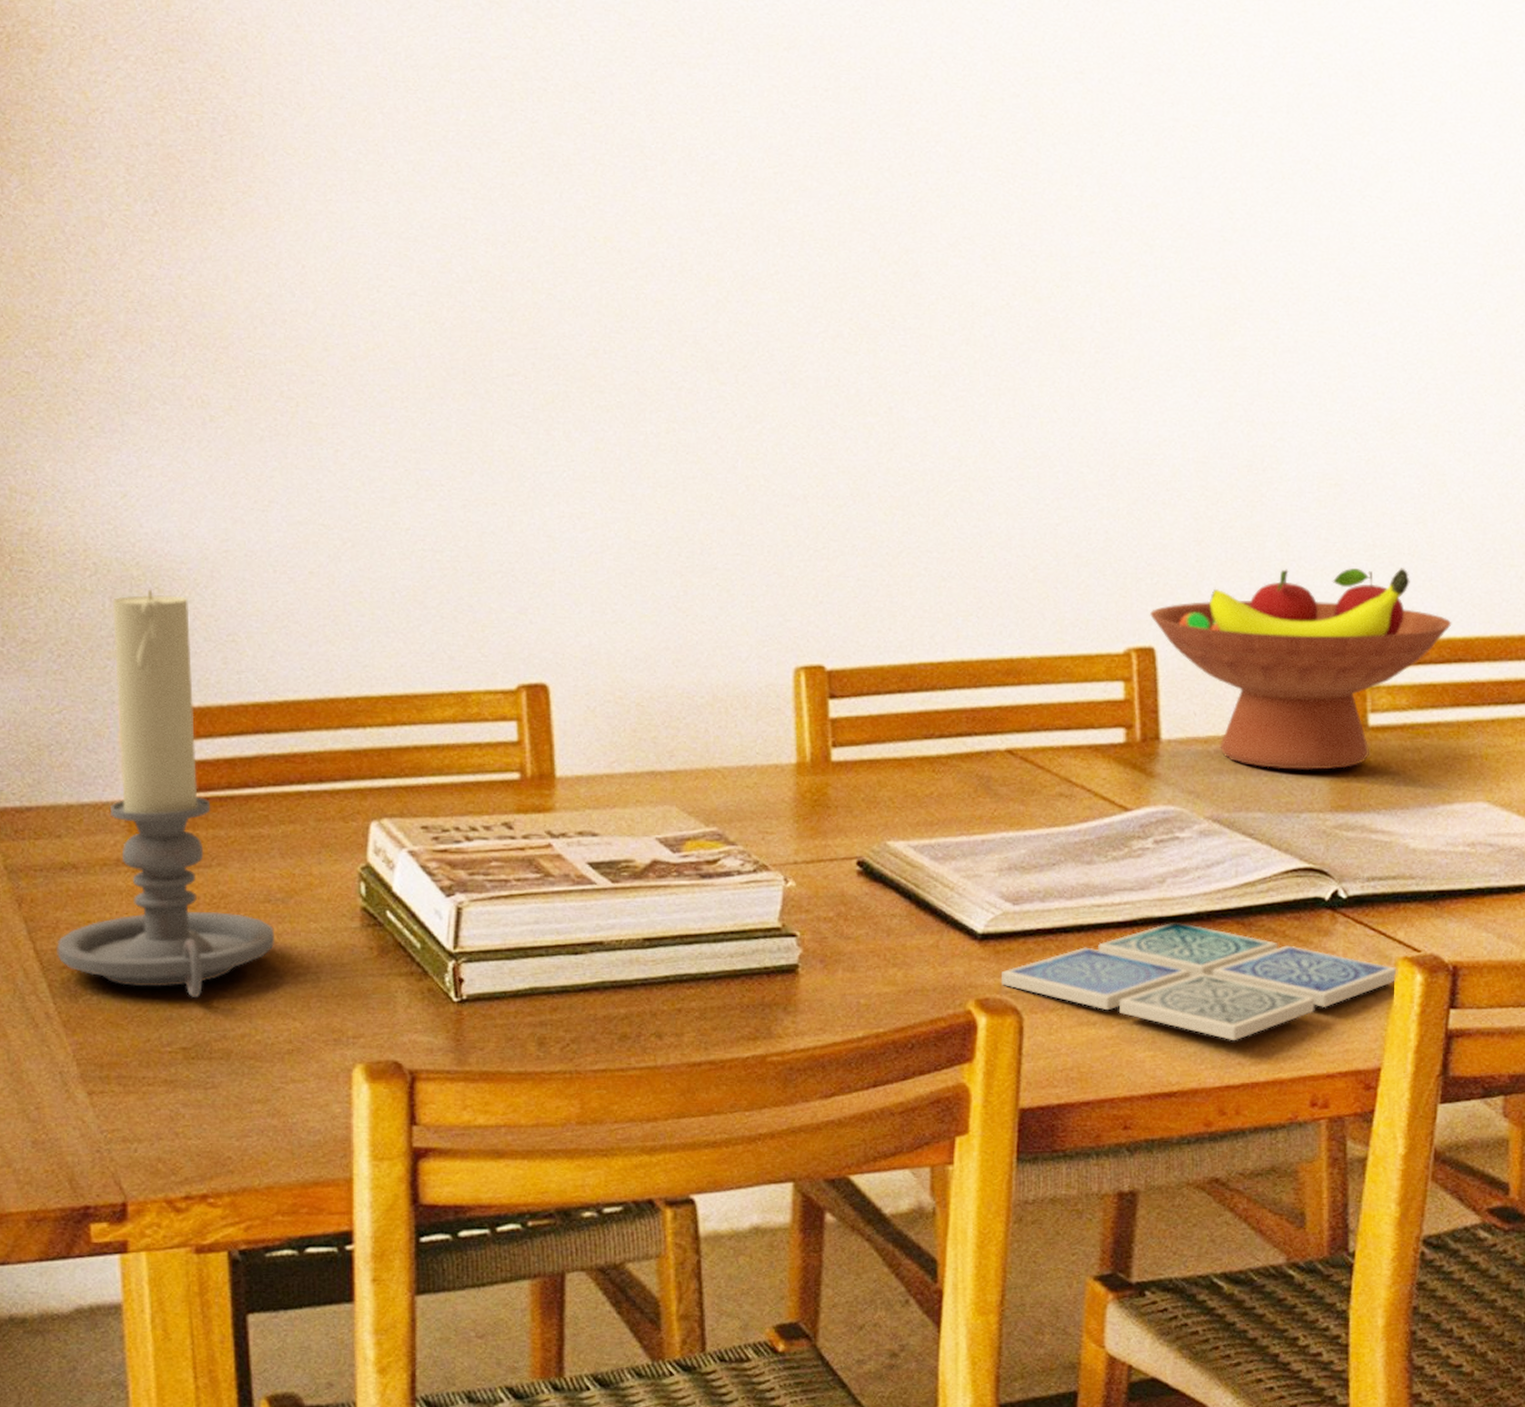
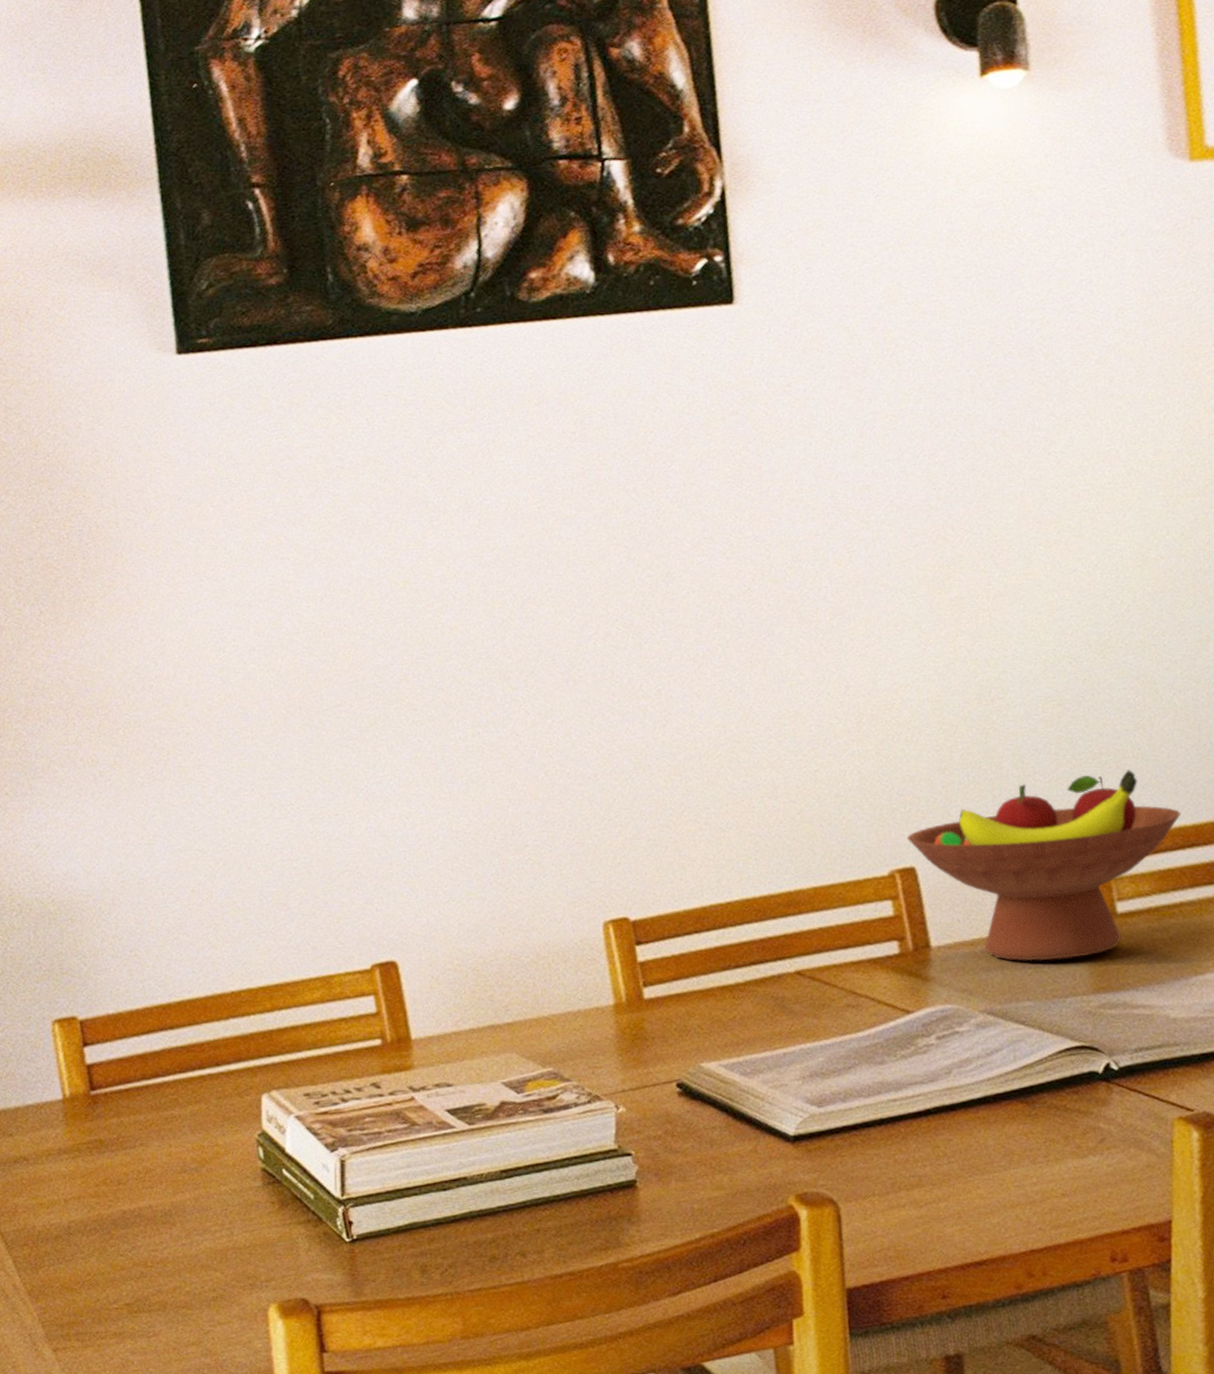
candle holder: present [57,589,275,997] -> none [17,920,194,1260]
drink coaster: present [1002,921,1398,1041] -> none [815,1107,1176,1209]

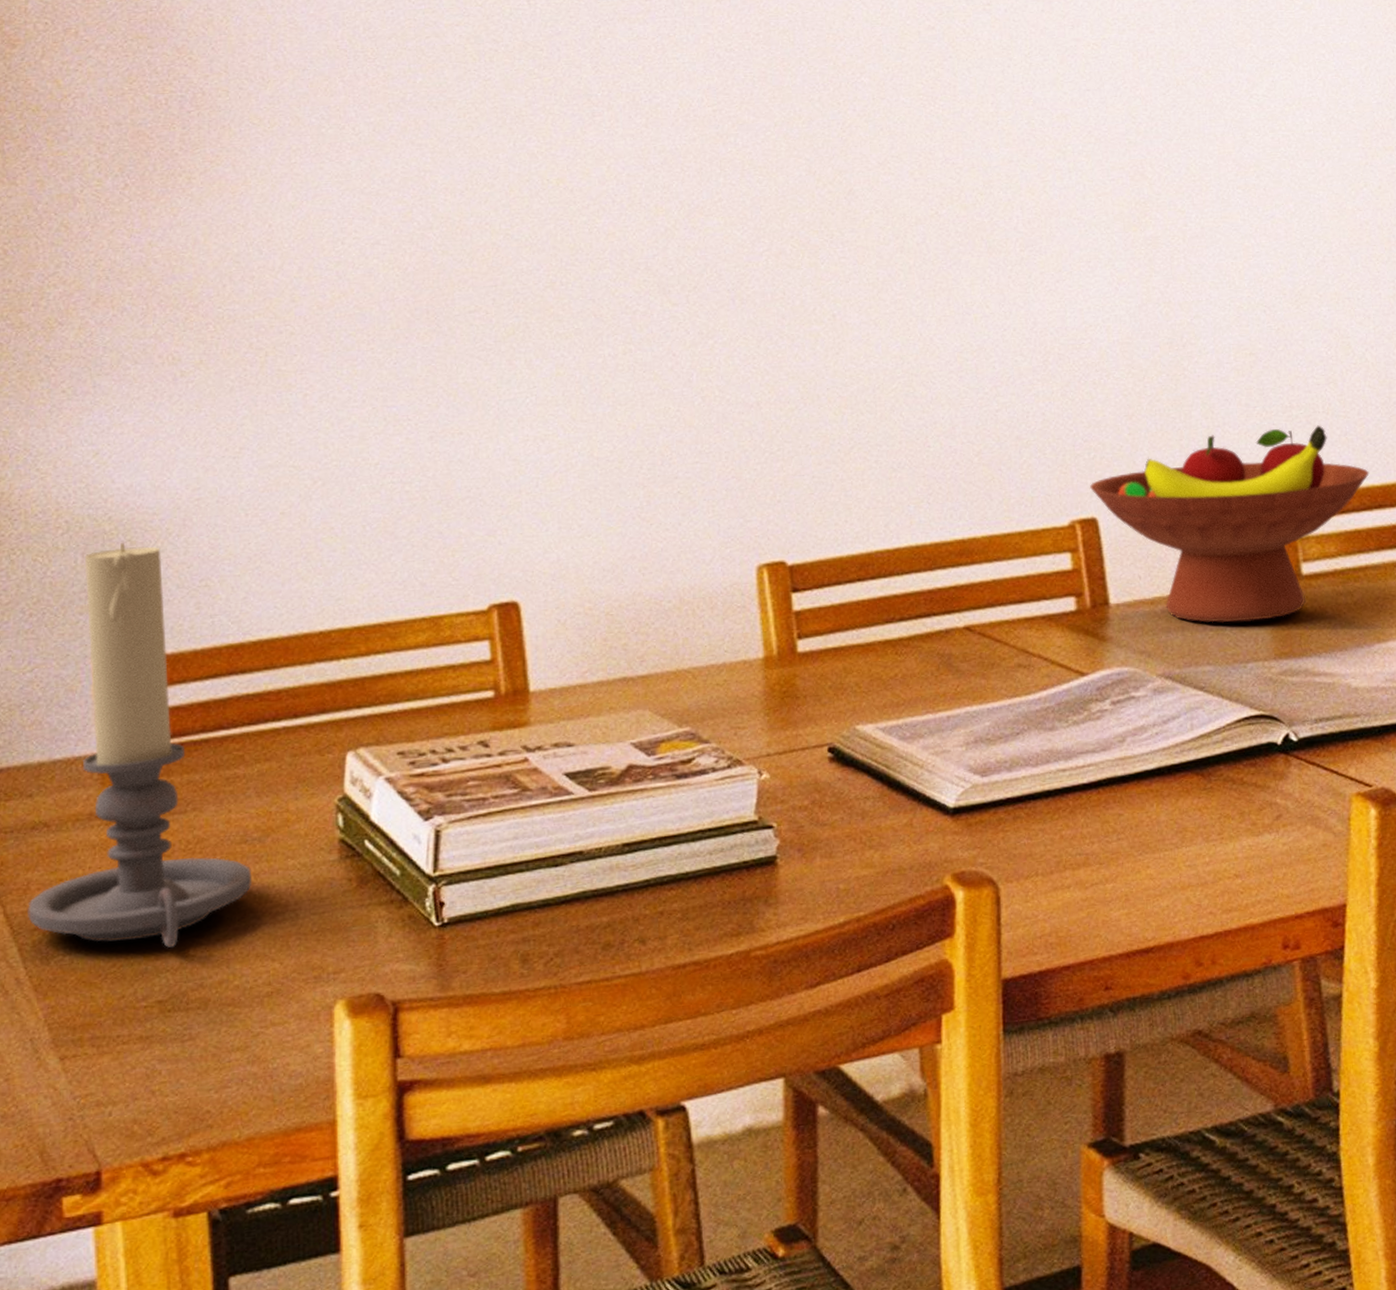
candle holder: none [17,920,194,1260] -> present [28,542,253,948]

